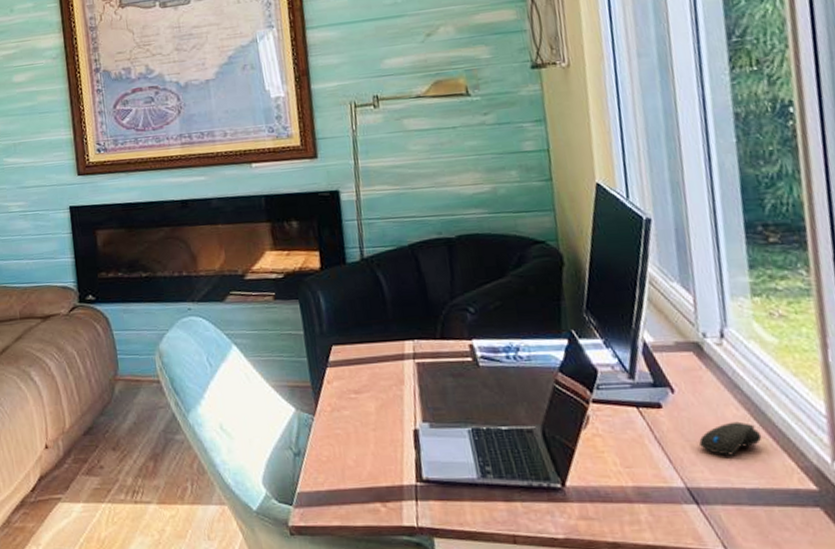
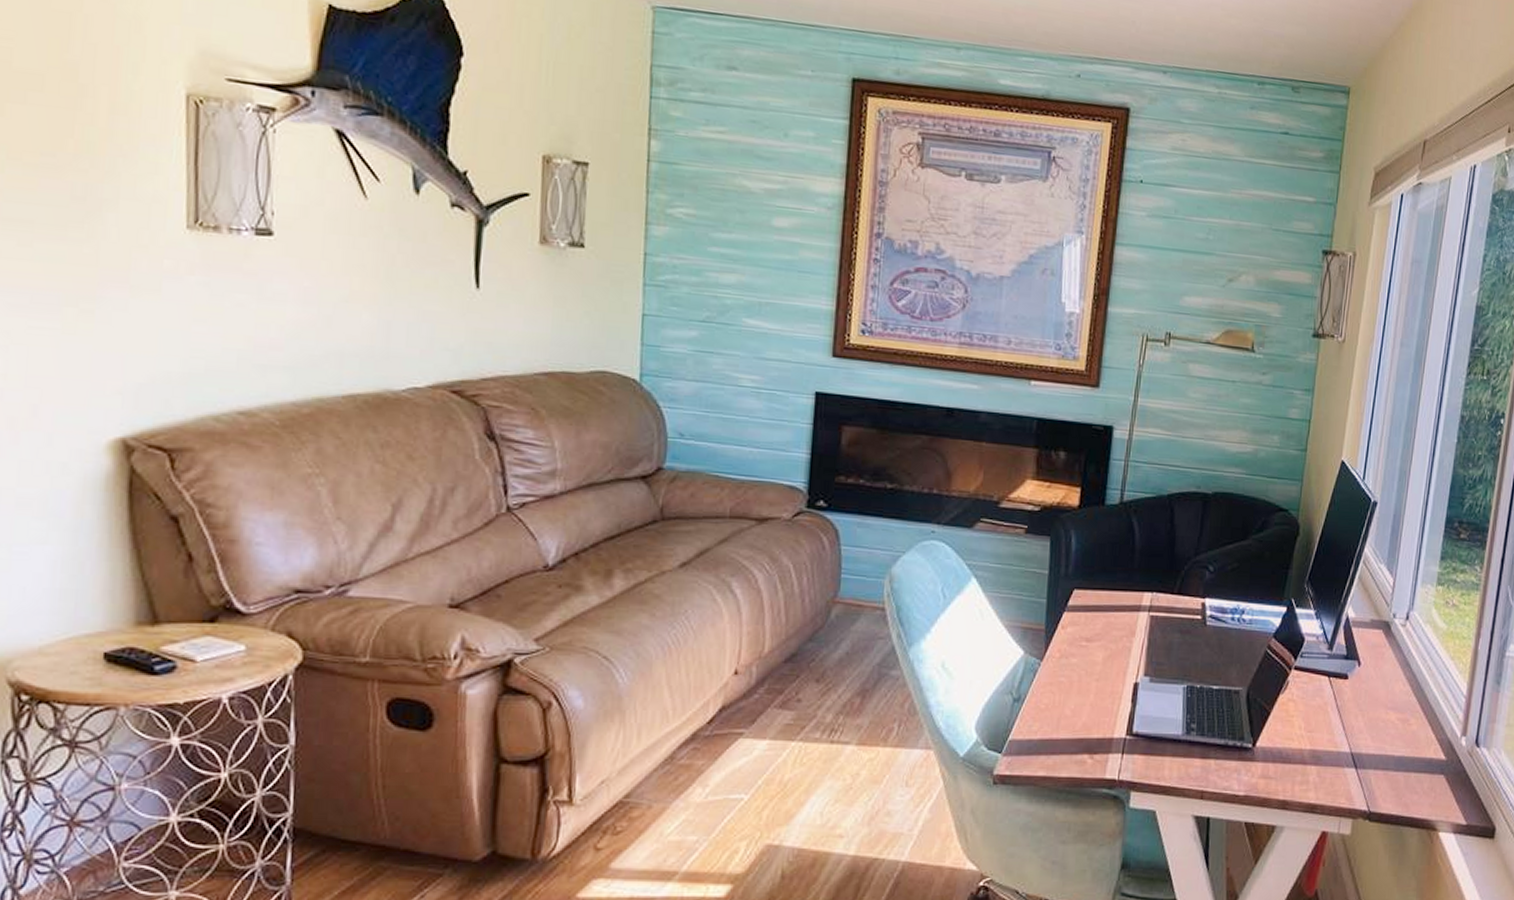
computer mouse: present [699,421,762,456] -> none [1369,696,1417,726]

